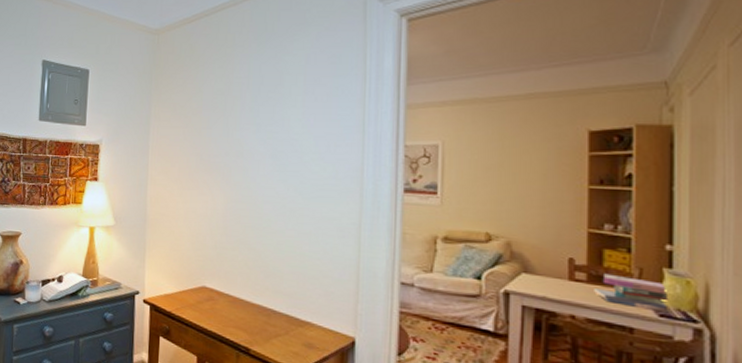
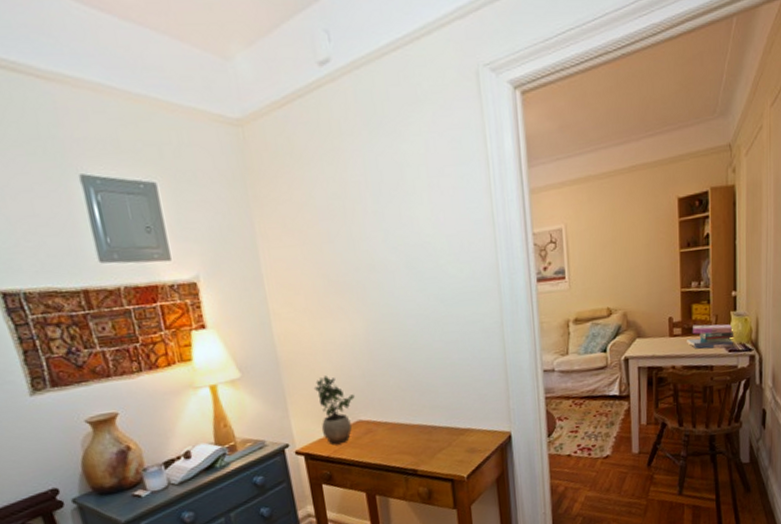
potted plant: none [169,239,204,304] -> present [313,375,355,445]

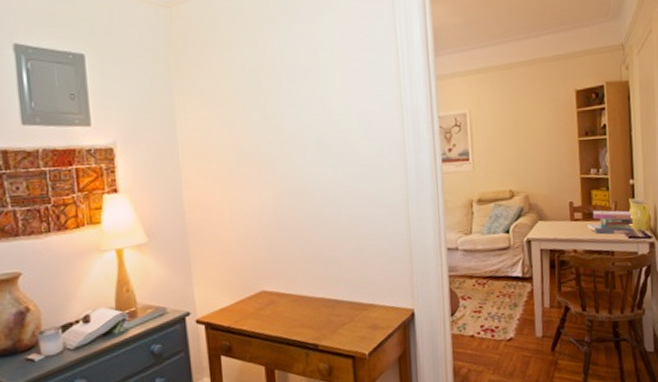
potted plant: present [313,375,355,445] -> none [219,244,259,315]

